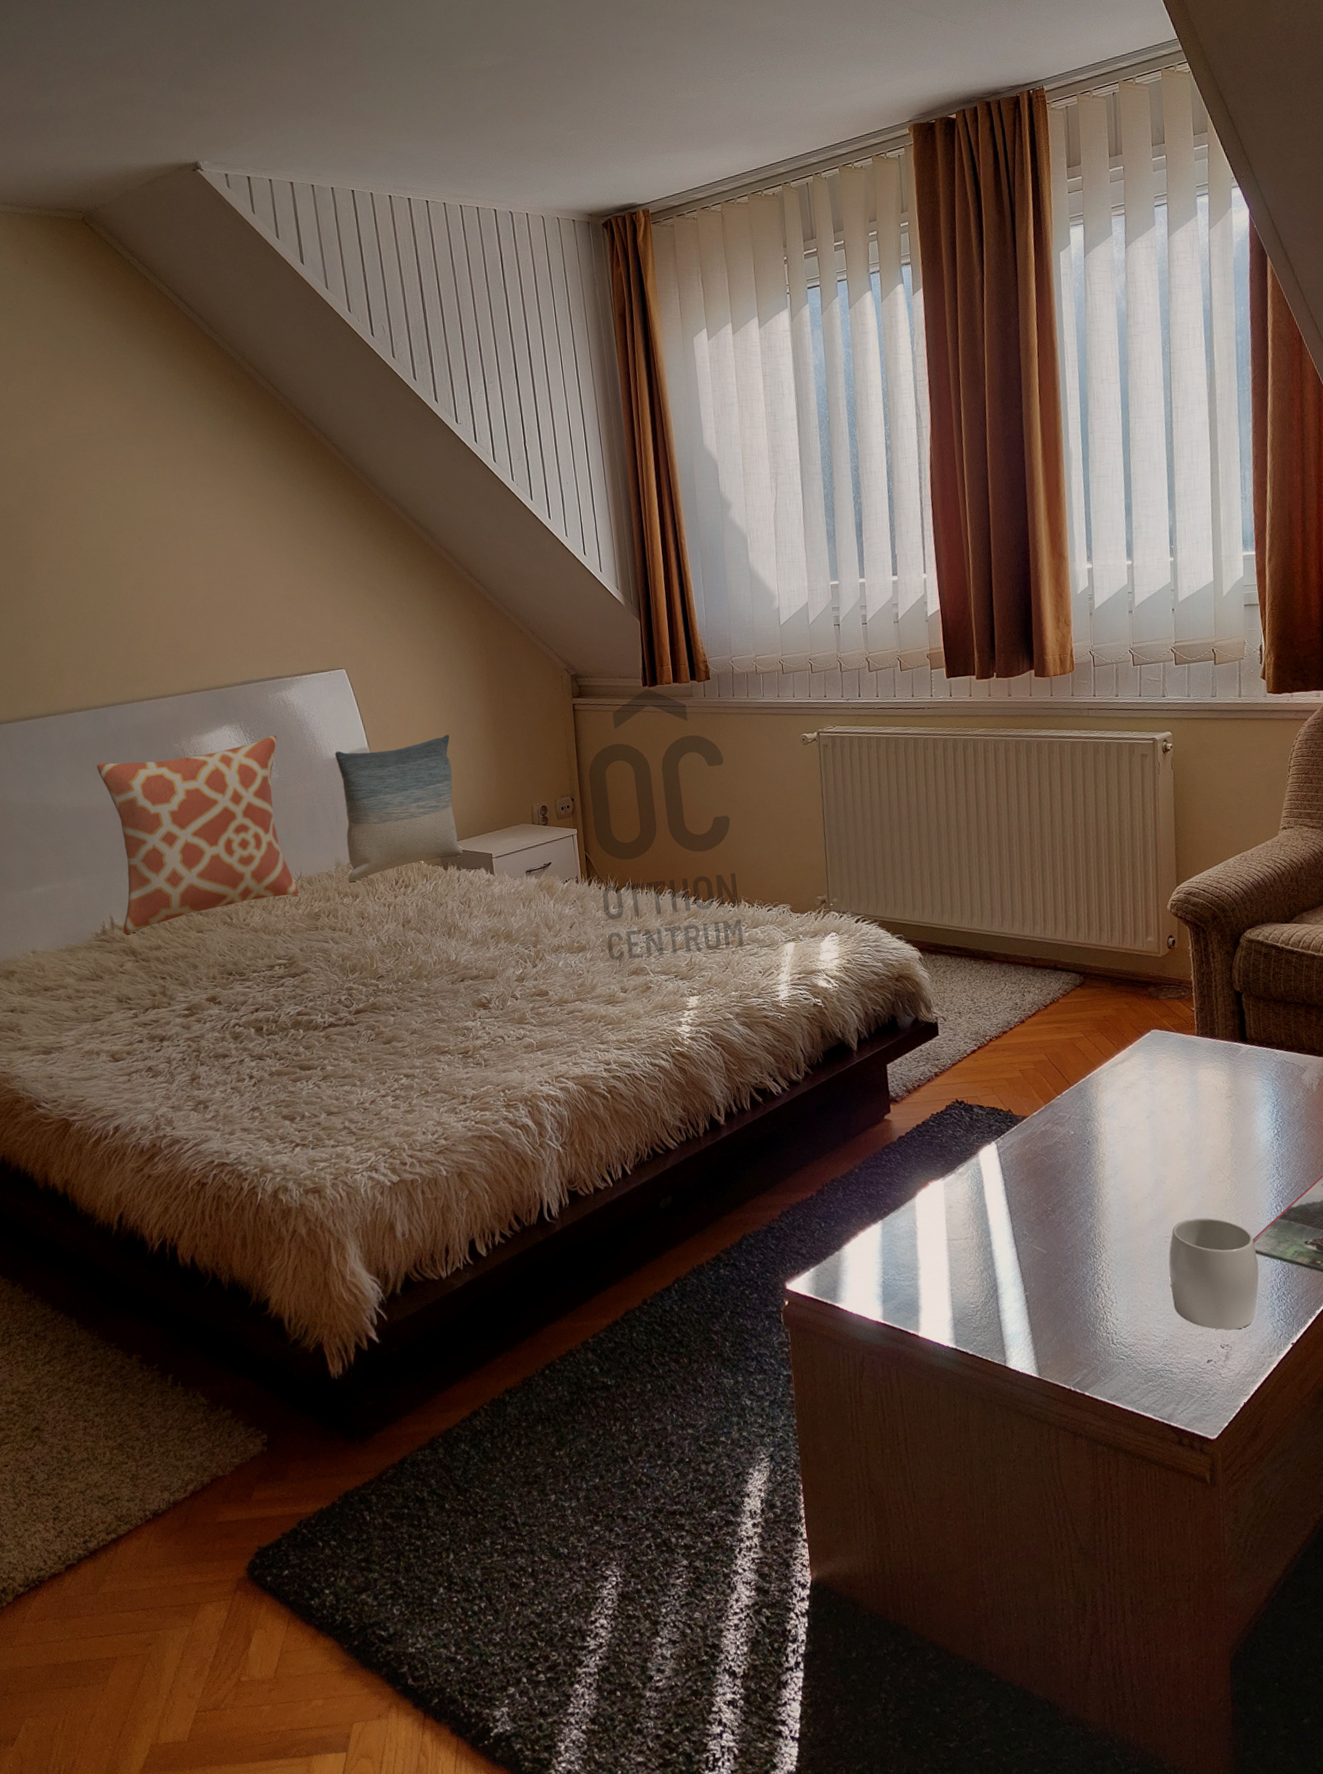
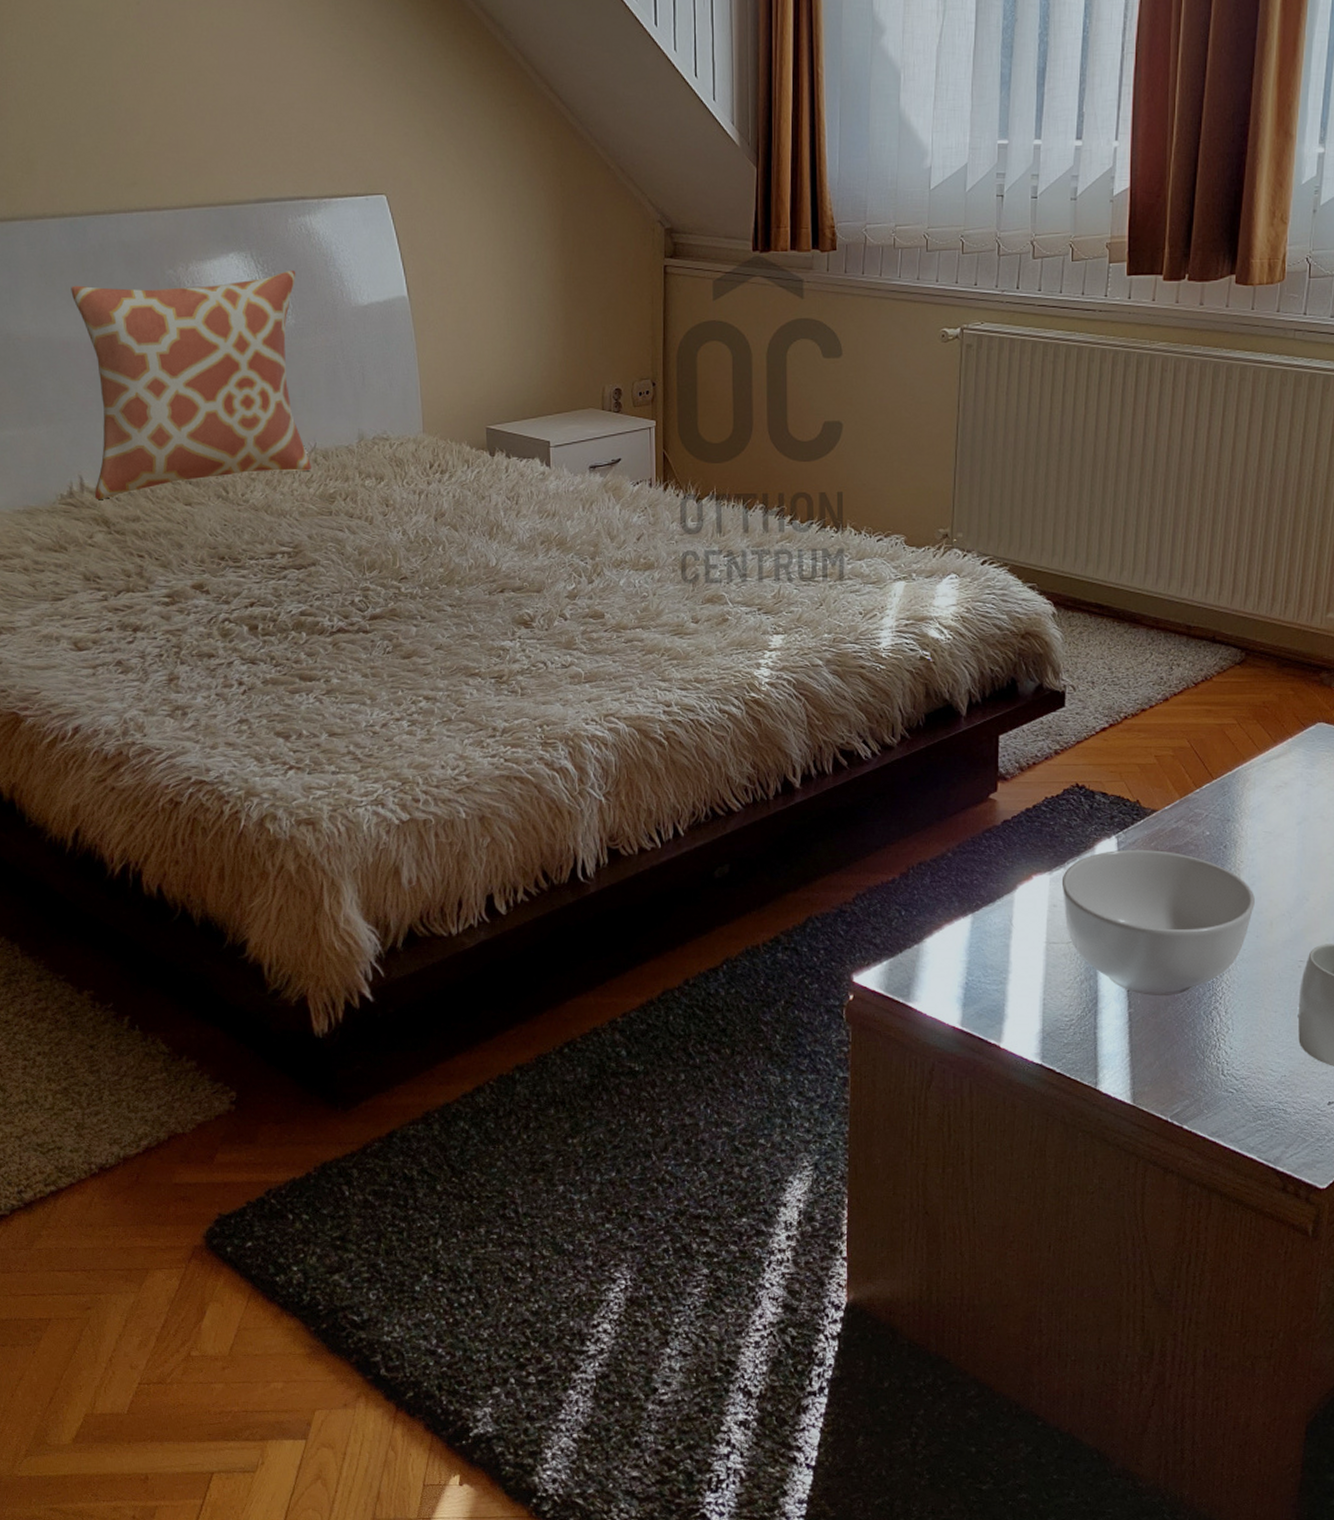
pillow: present [335,734,464,883] -> none [366,289,515,461]
bowl: none [954,1151,1120,1279] -> present [1061,849,1255,997]

